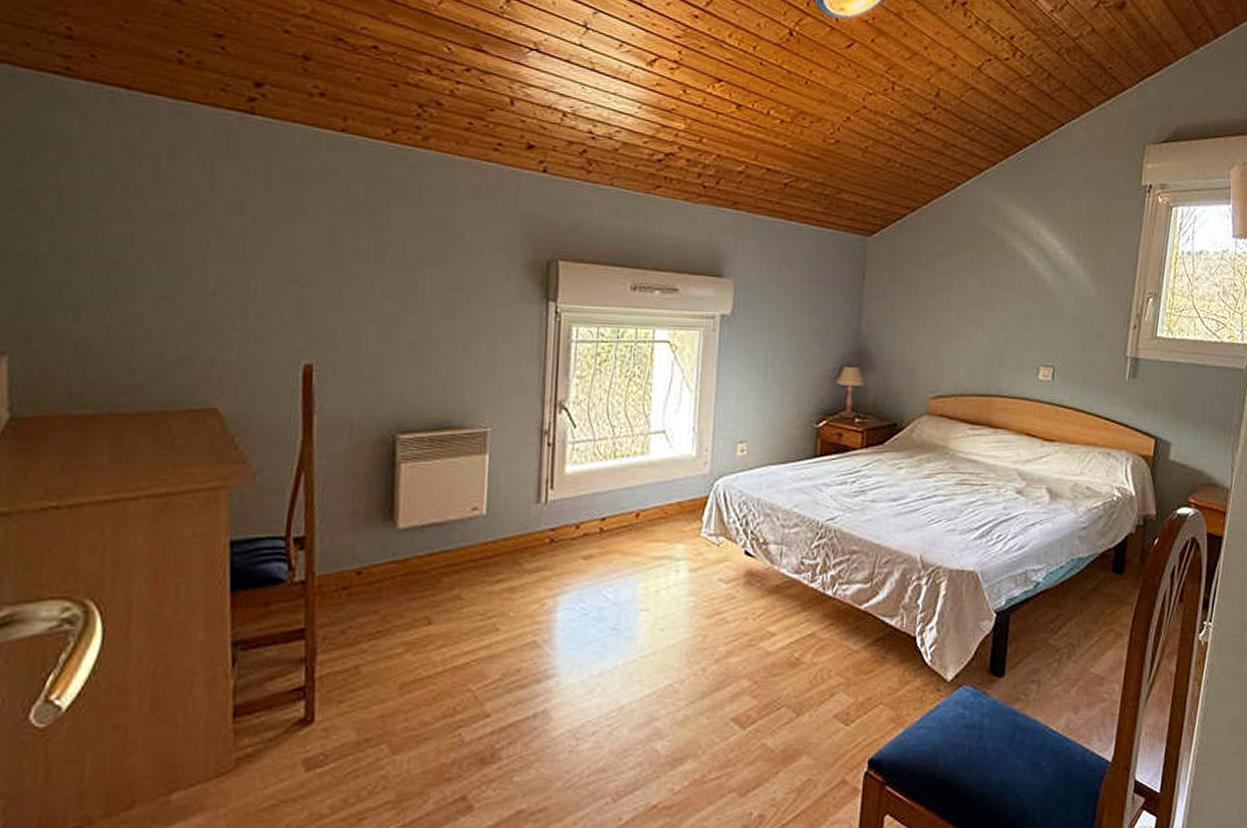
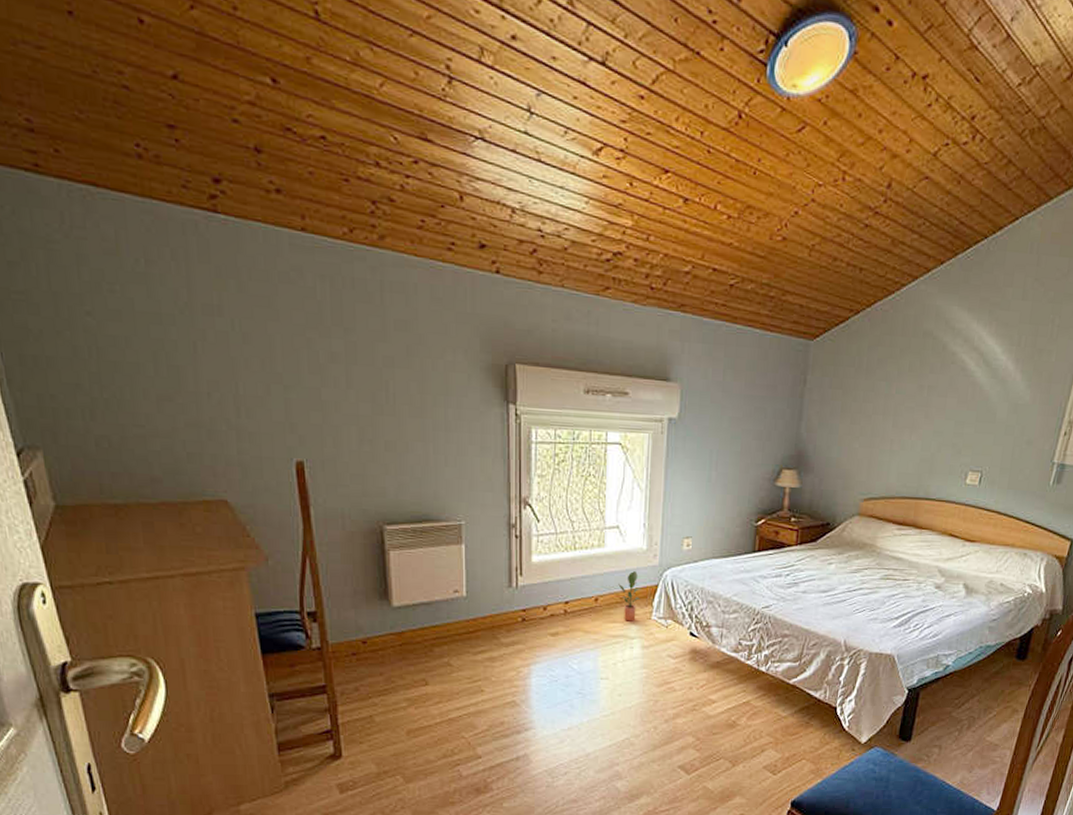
potted plant: none [663,481,691,540] -> present [618,571,643,622]

